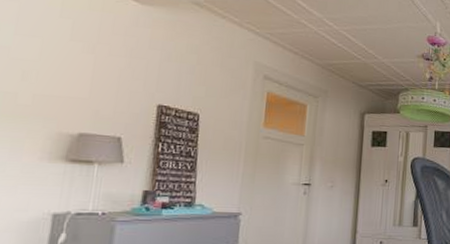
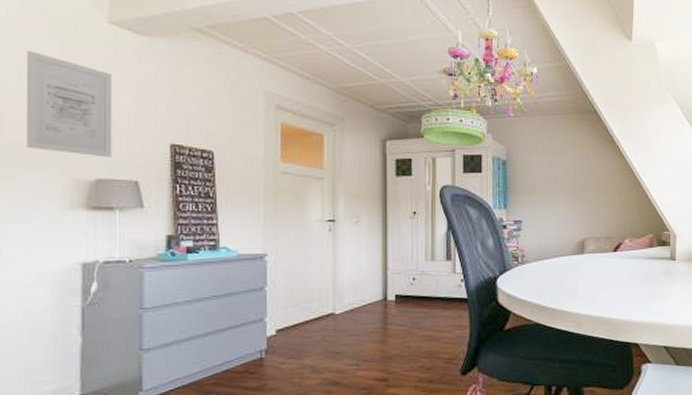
wall art: none [12,9,109,114] -> present [25,50,113,158]

